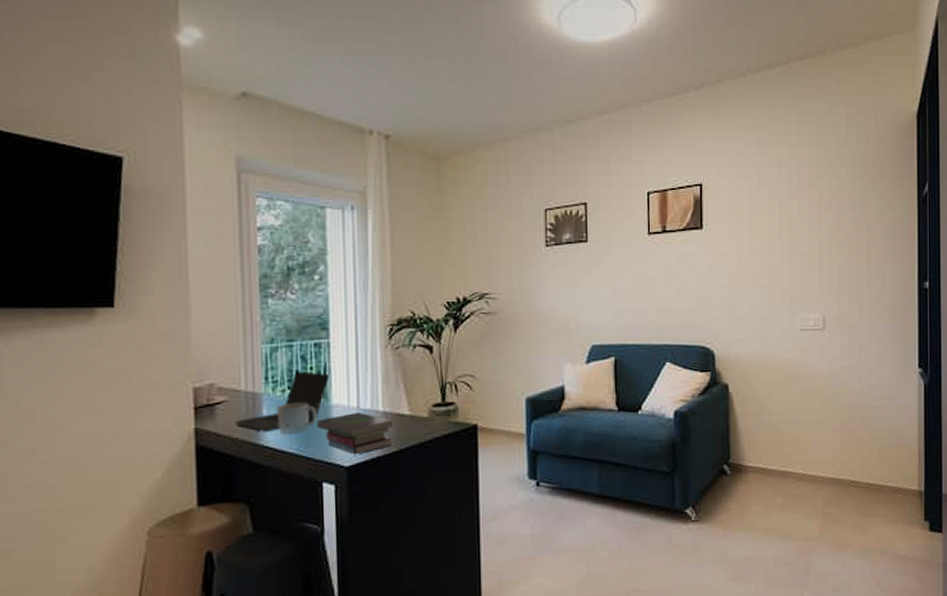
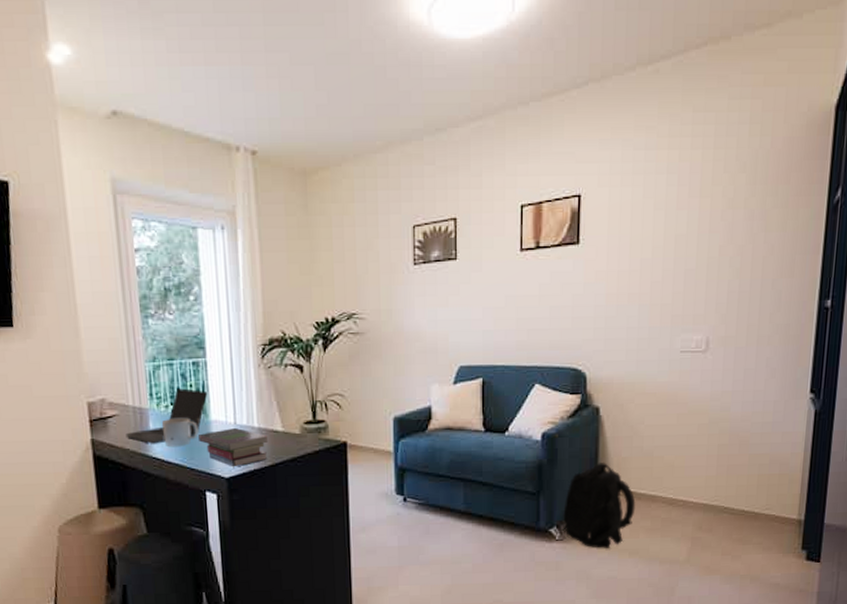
backpack: none [698,438,768,528] -> present [563,461,636,548]

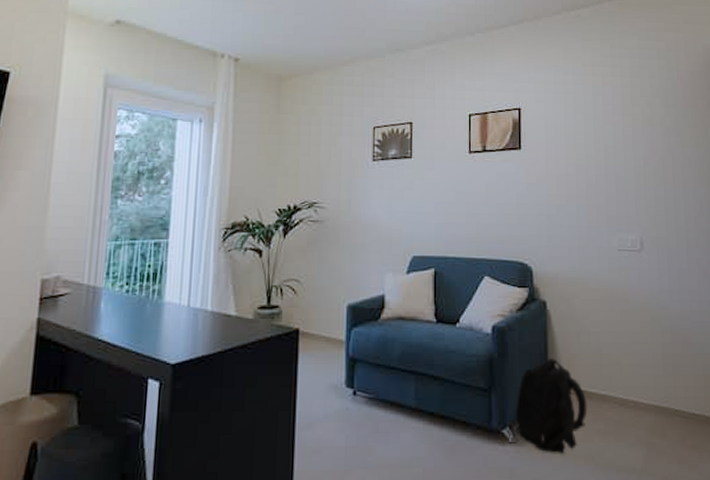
laptop: present [125,388,208,445] -> none [74,268,166,327]
mug: present [161,417,199,448] -> none [113,298,150,330]
books: present [199,428,269,468] -> none [149,311,221,353]

